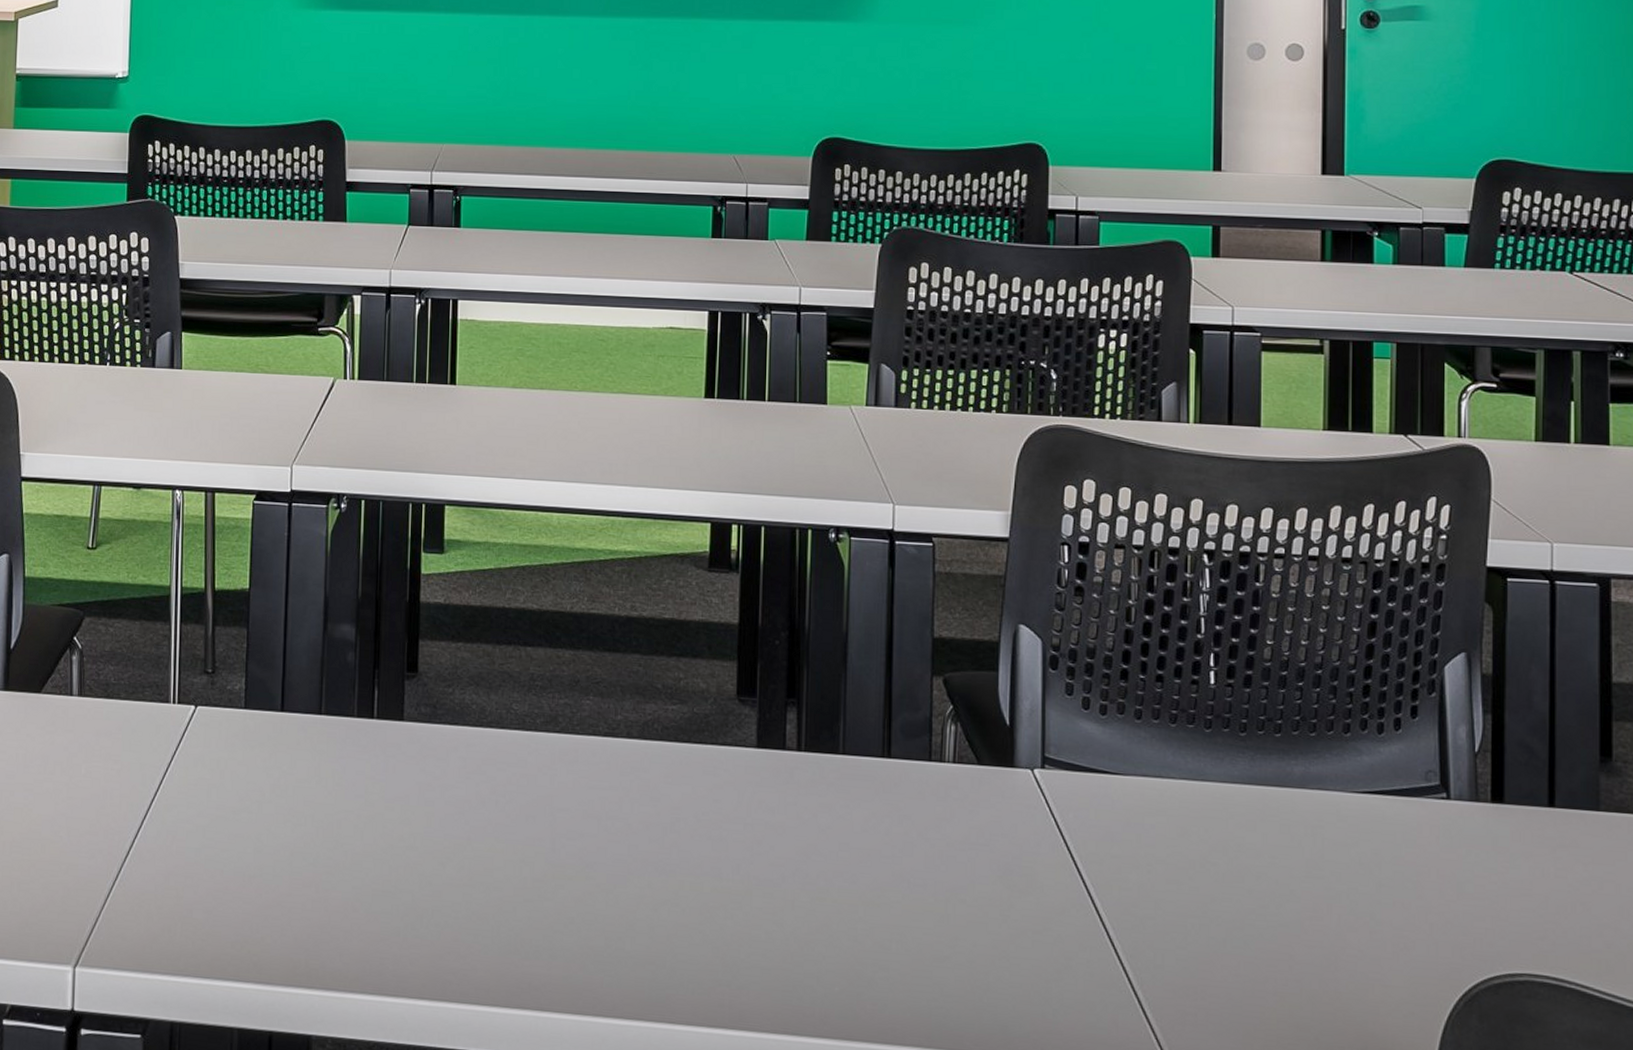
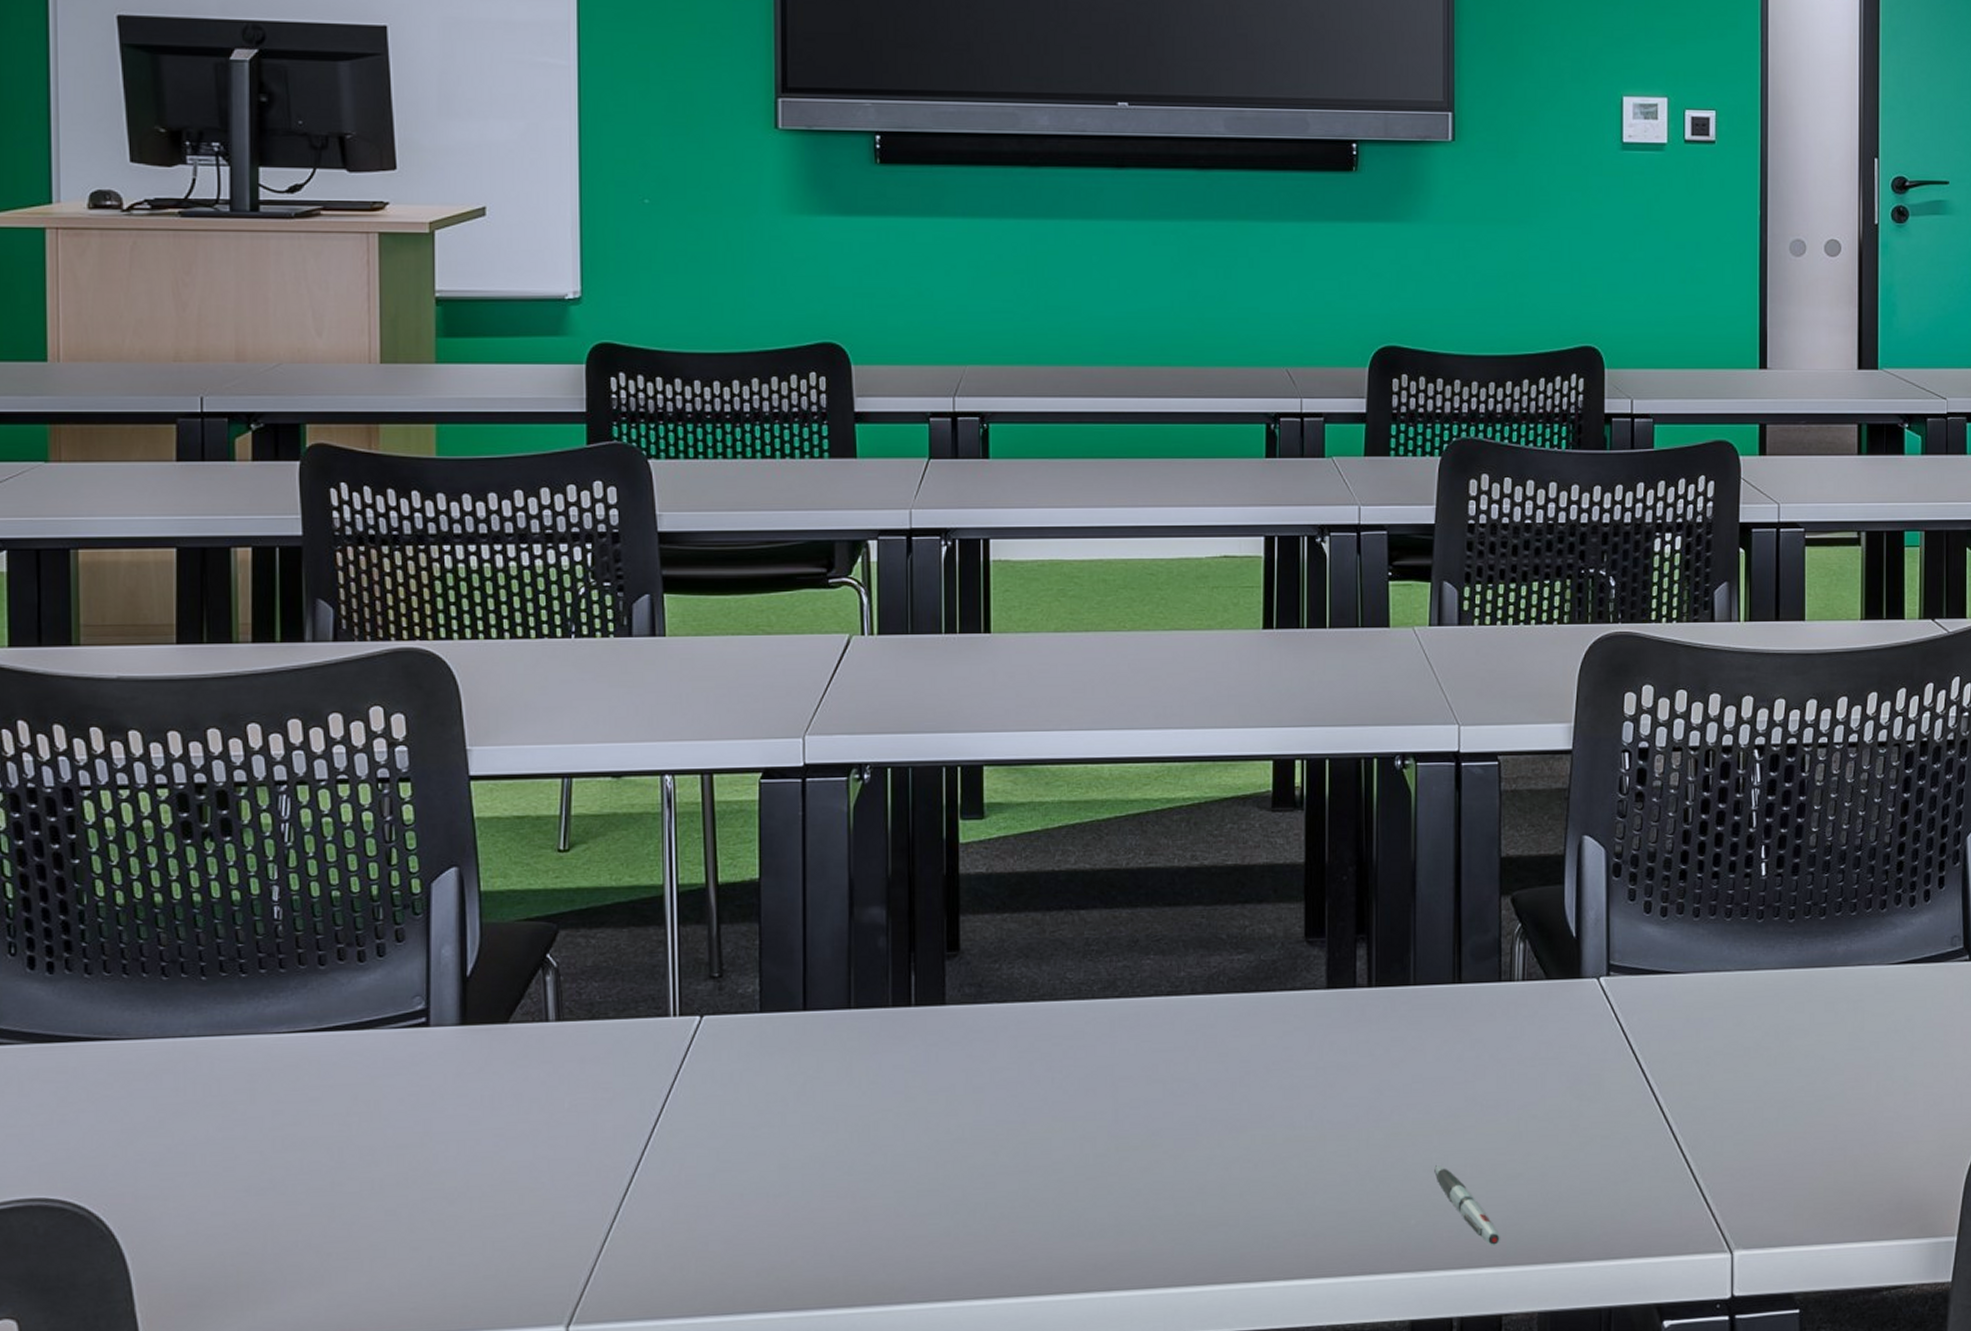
pen: none [859,936,926,1027] -> present [1434,1165,1501,1246]

